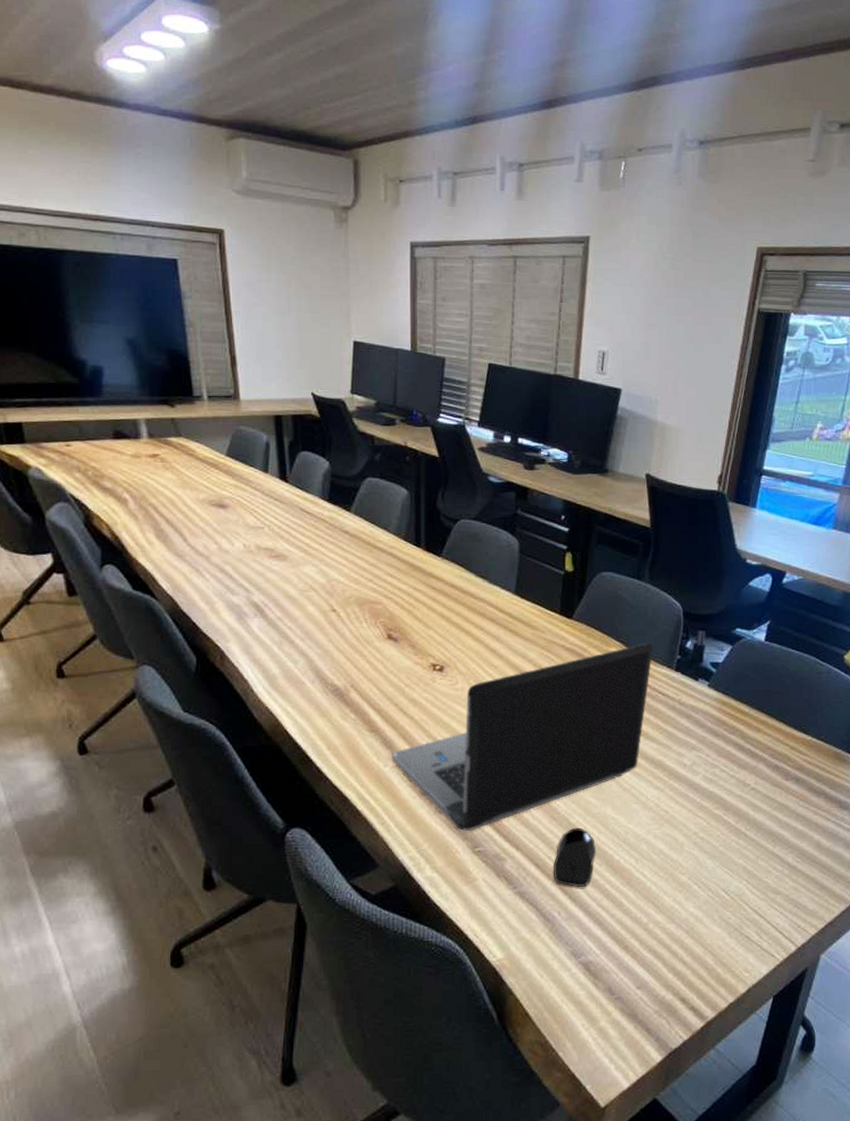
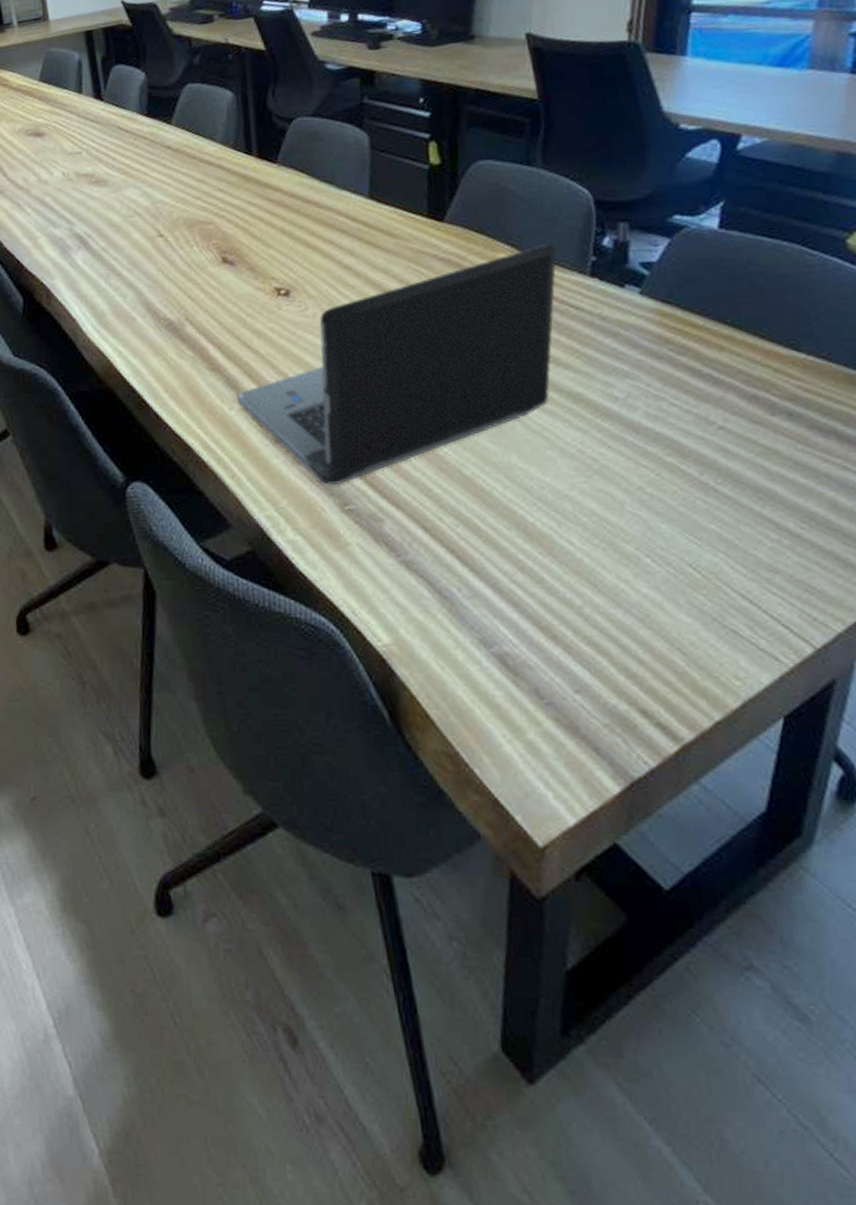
computer mouse: present [554,827,596,888] -> none [446,480,502,558]

